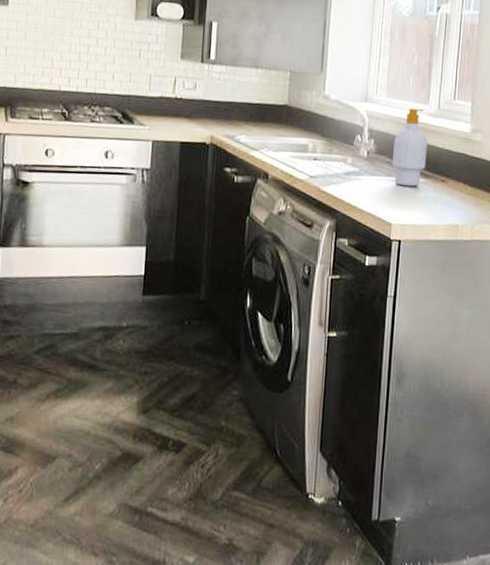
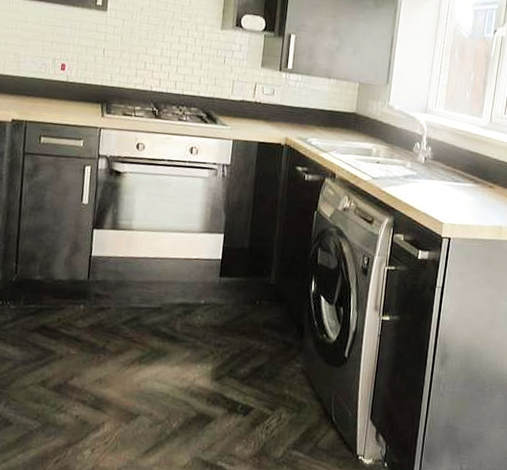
soap bottle: present [391,109,428,187] -> none [446,121,479,191]

